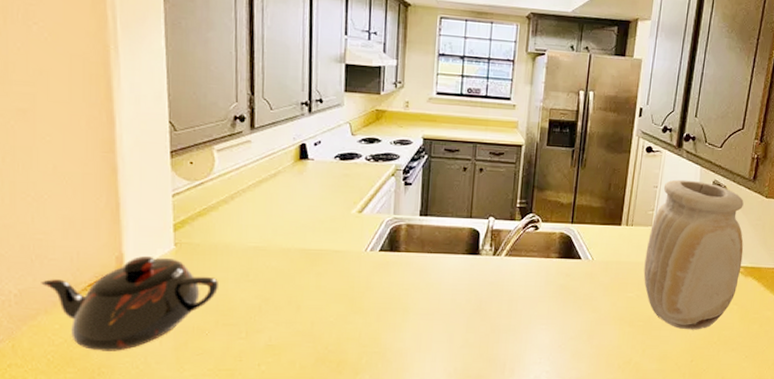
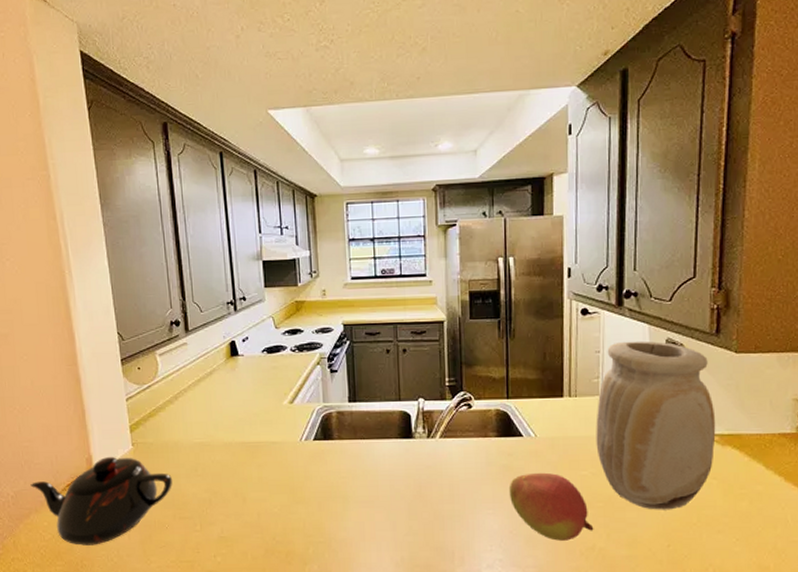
fruit: none [562,293,633,355] -> present [508,472,594,541]

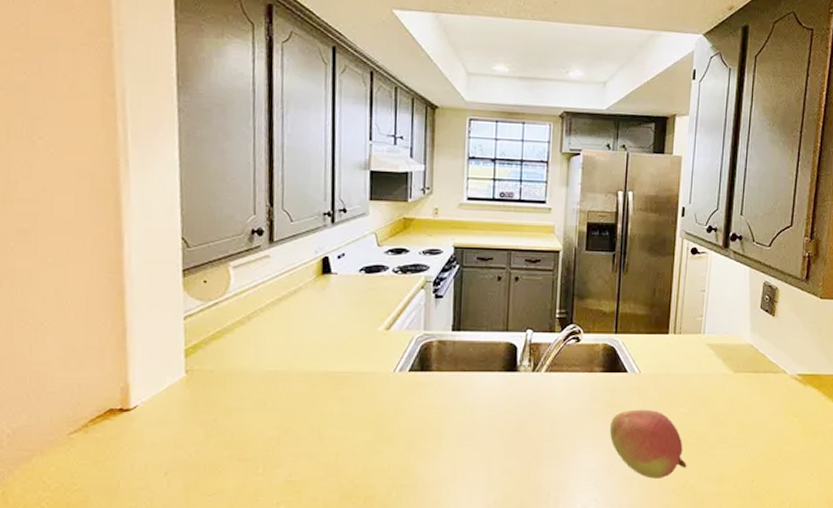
teapot: present [30,456,172,546] -> none [37,385,233,496]
vase: present [596,341,716,510] -> none [695,282,801,447]

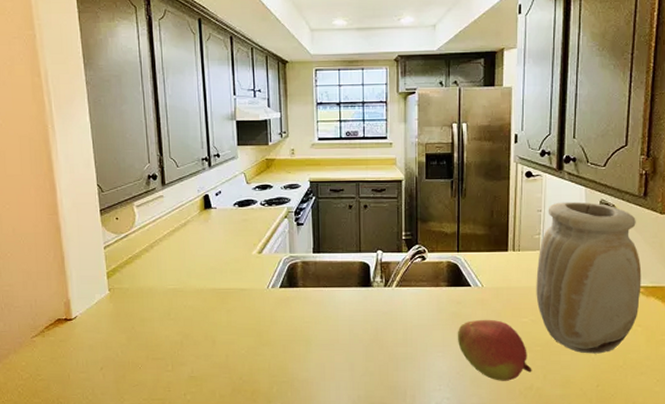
vase: none [695,282,801,447] -> present [536,201,642,354]

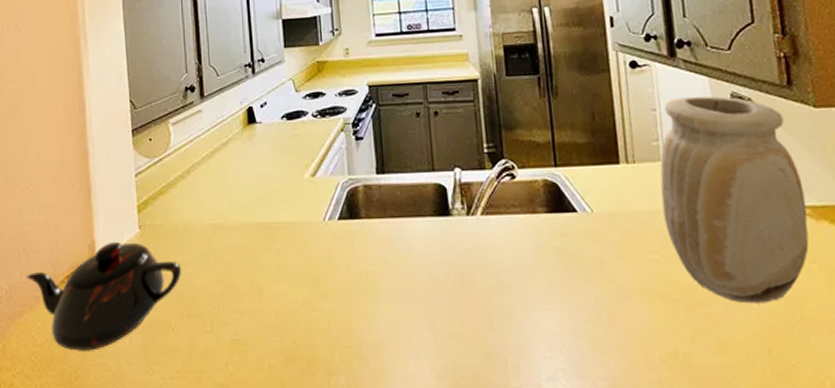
teapot: none [10,300,146,384] -> present [27,241,181,351]
fruit: present [457,319,532,381] -> none [565,256,675,344]

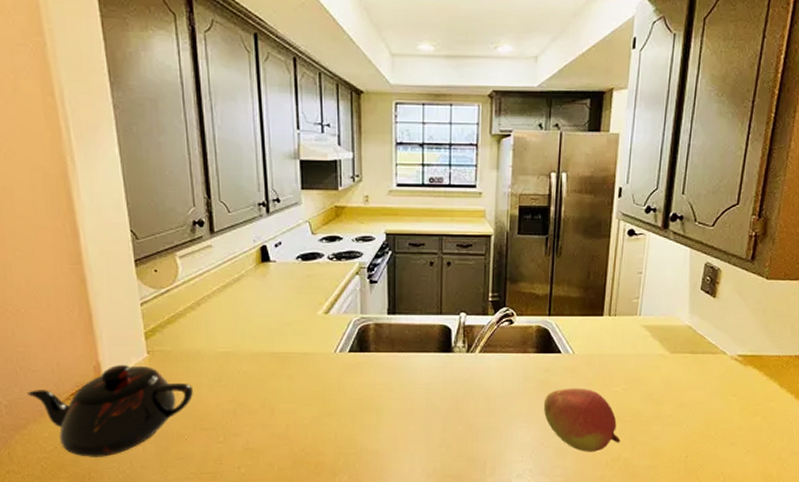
fruit: none [565,256,675,344] -> present [543,388,621,452]
vase: present [660,96,809,304] -> none [630,264,742,424]

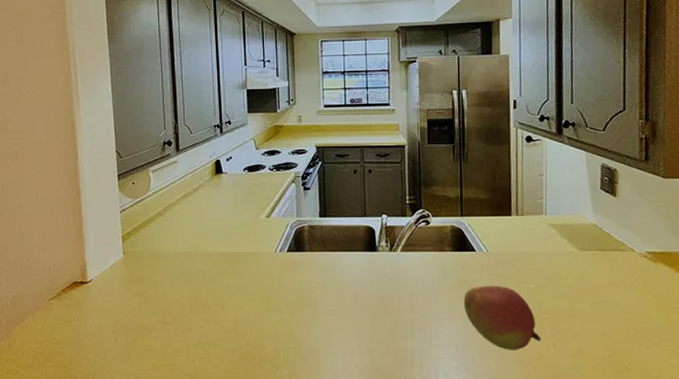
teapot: present [27,364,193,457] -> none [28,263,158,348]

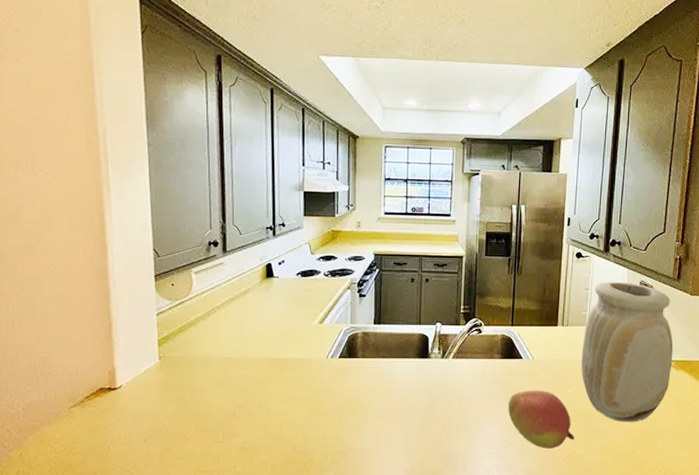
vase: none [541,166,649,322] -> present [581,281,673,422]

